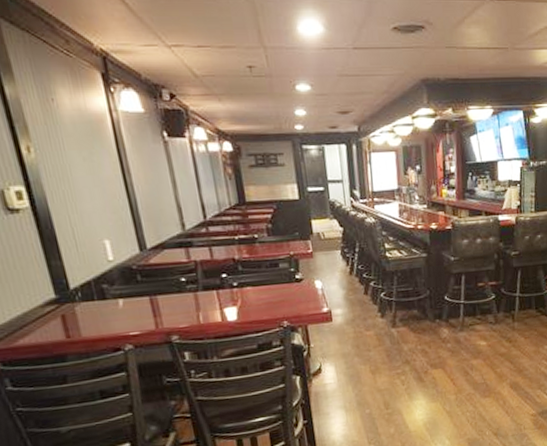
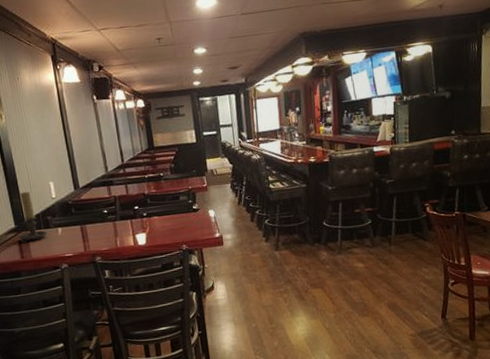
candle holder: none [62,251,103,317] -> present [20,191,47,242]

